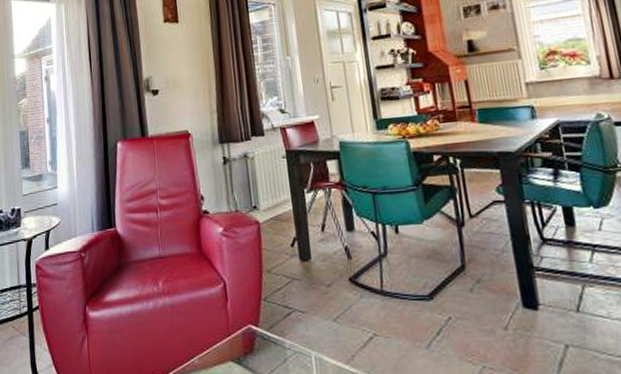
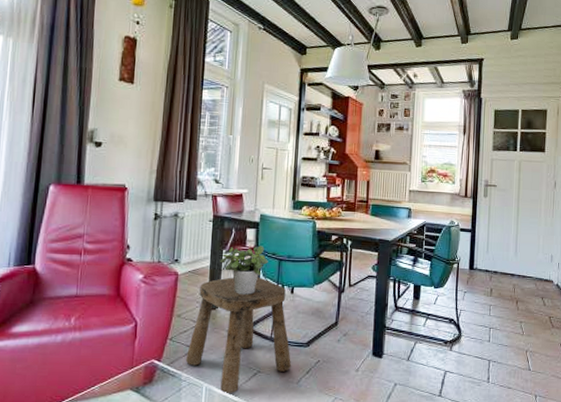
stool: none [285,217,416,363] -> present [185,277,292,393]
potted plant: none [303,179,360,240] -> present [220,246,268,295]

